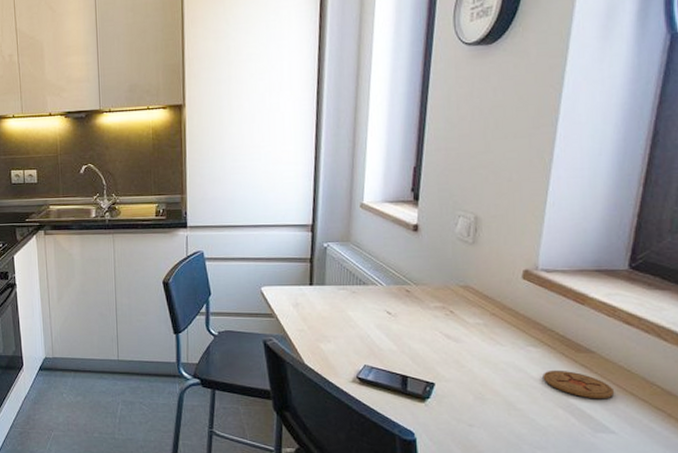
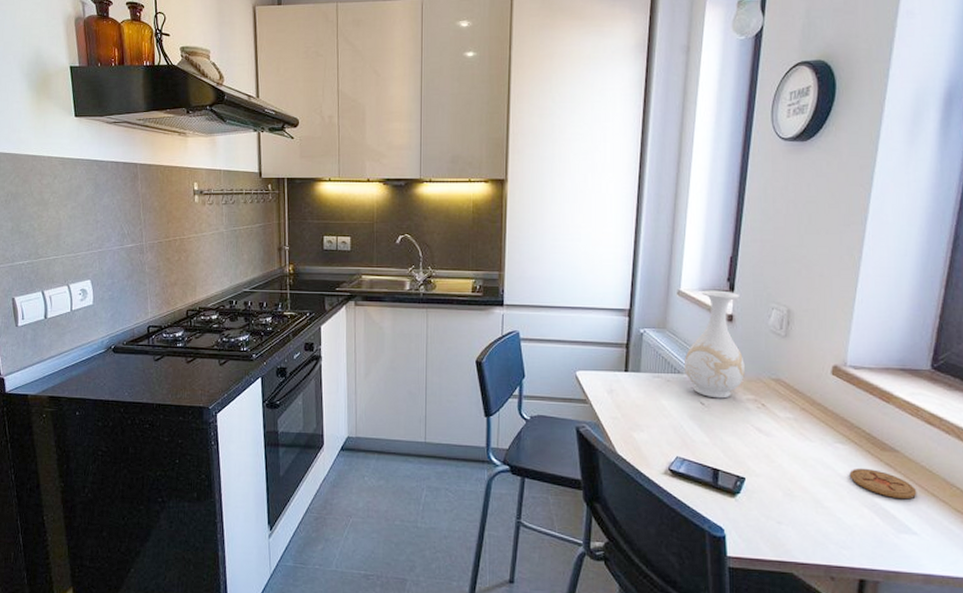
vase: none [370,201,432,308] -> present [685,290,745,399]

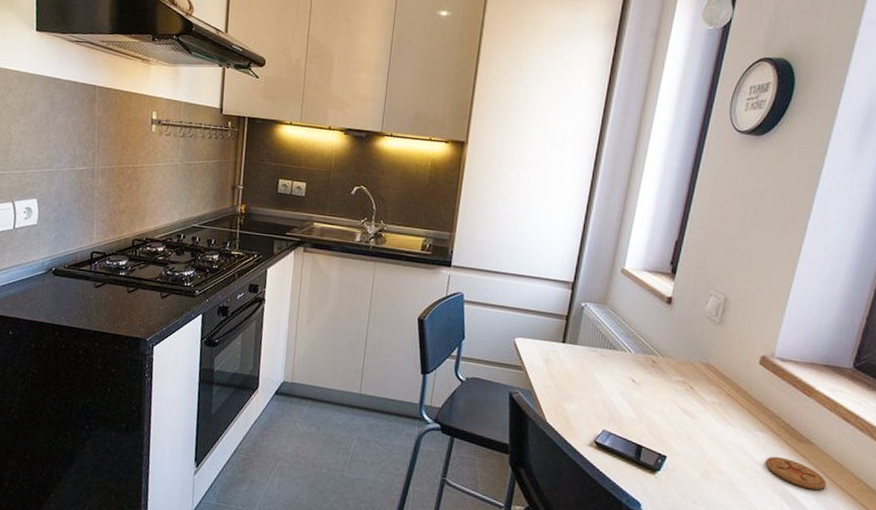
vase: present [685,290,745,399] -> none [620,271,680,378]

